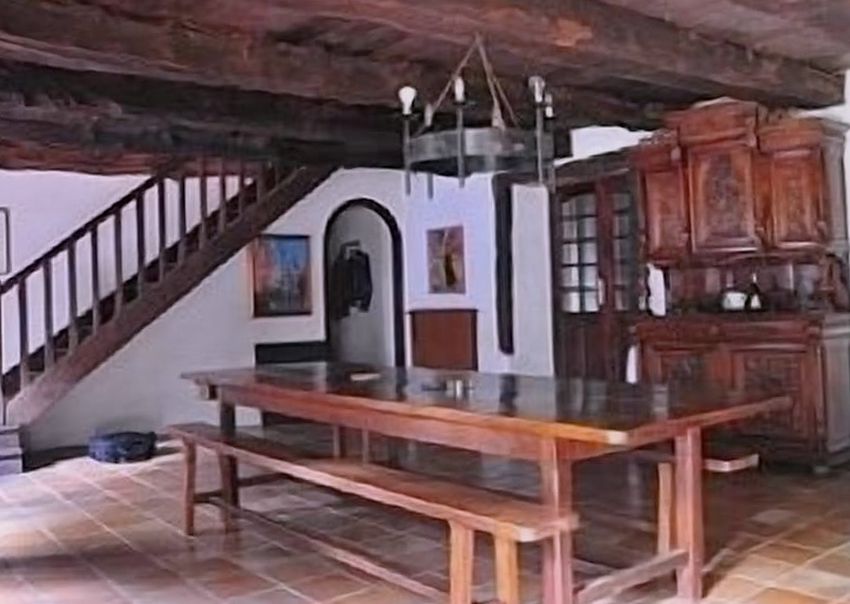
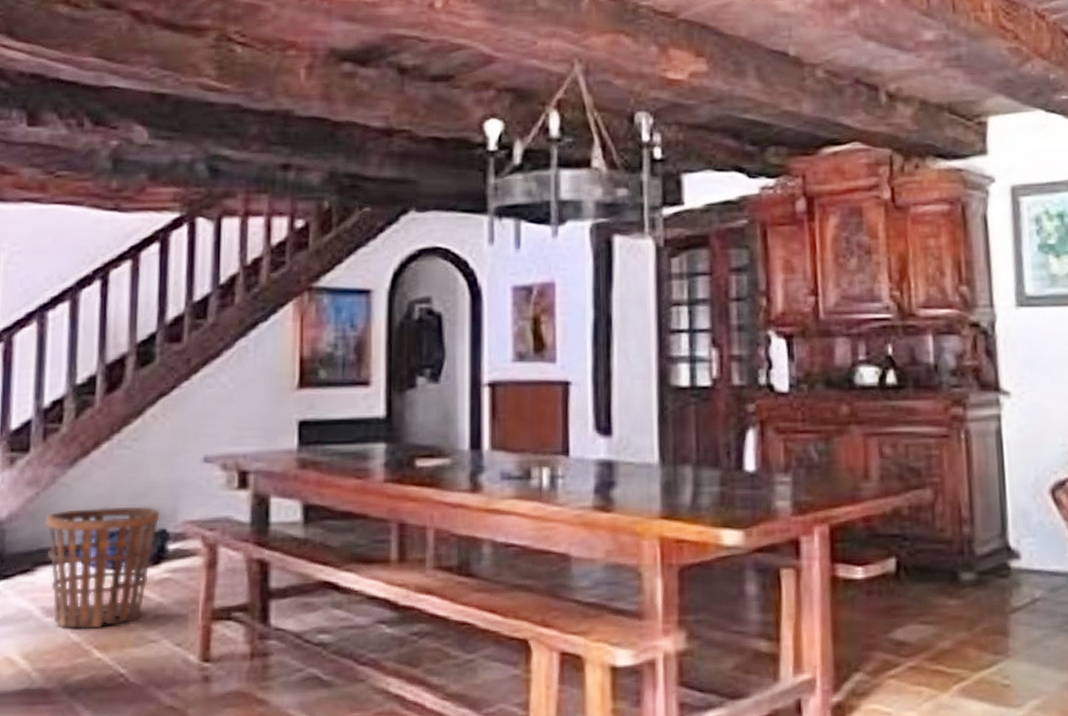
basket: none [60,413,149,509] -> present [45,506,160,629]

